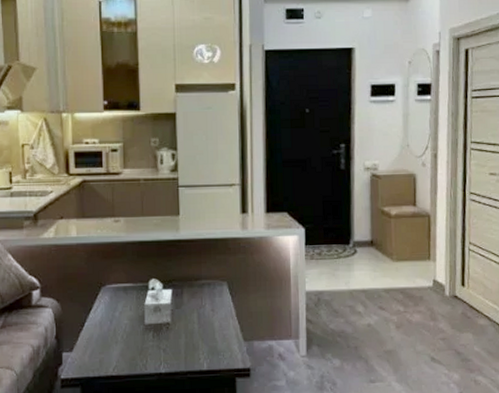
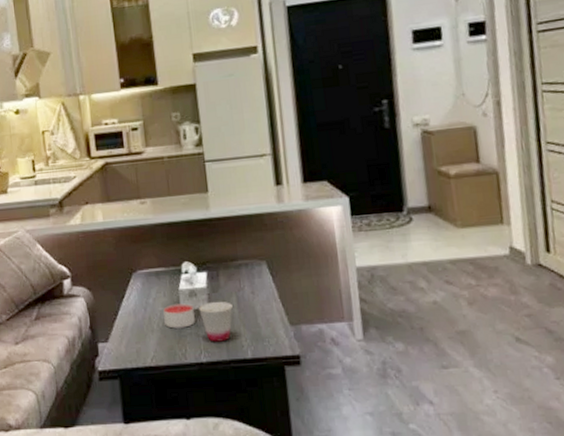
candle: none [128,318,157,341] -> present [163,303,195,329]
cup: none [162,316,193,354] -> present [199,301,233,342]

